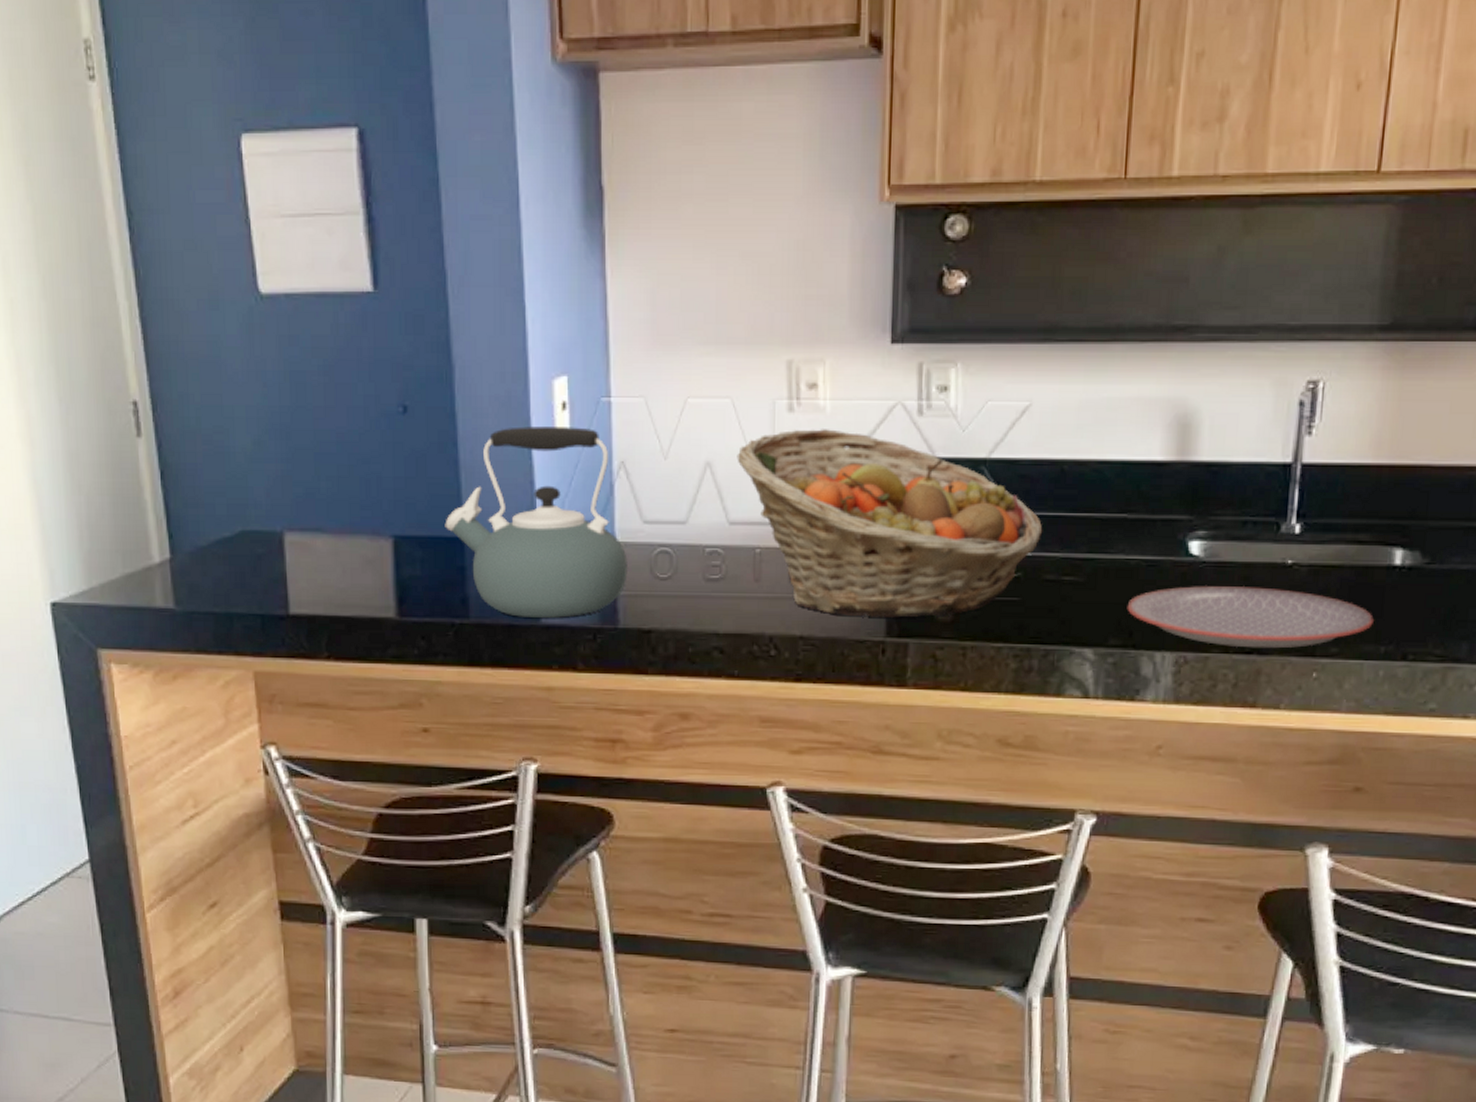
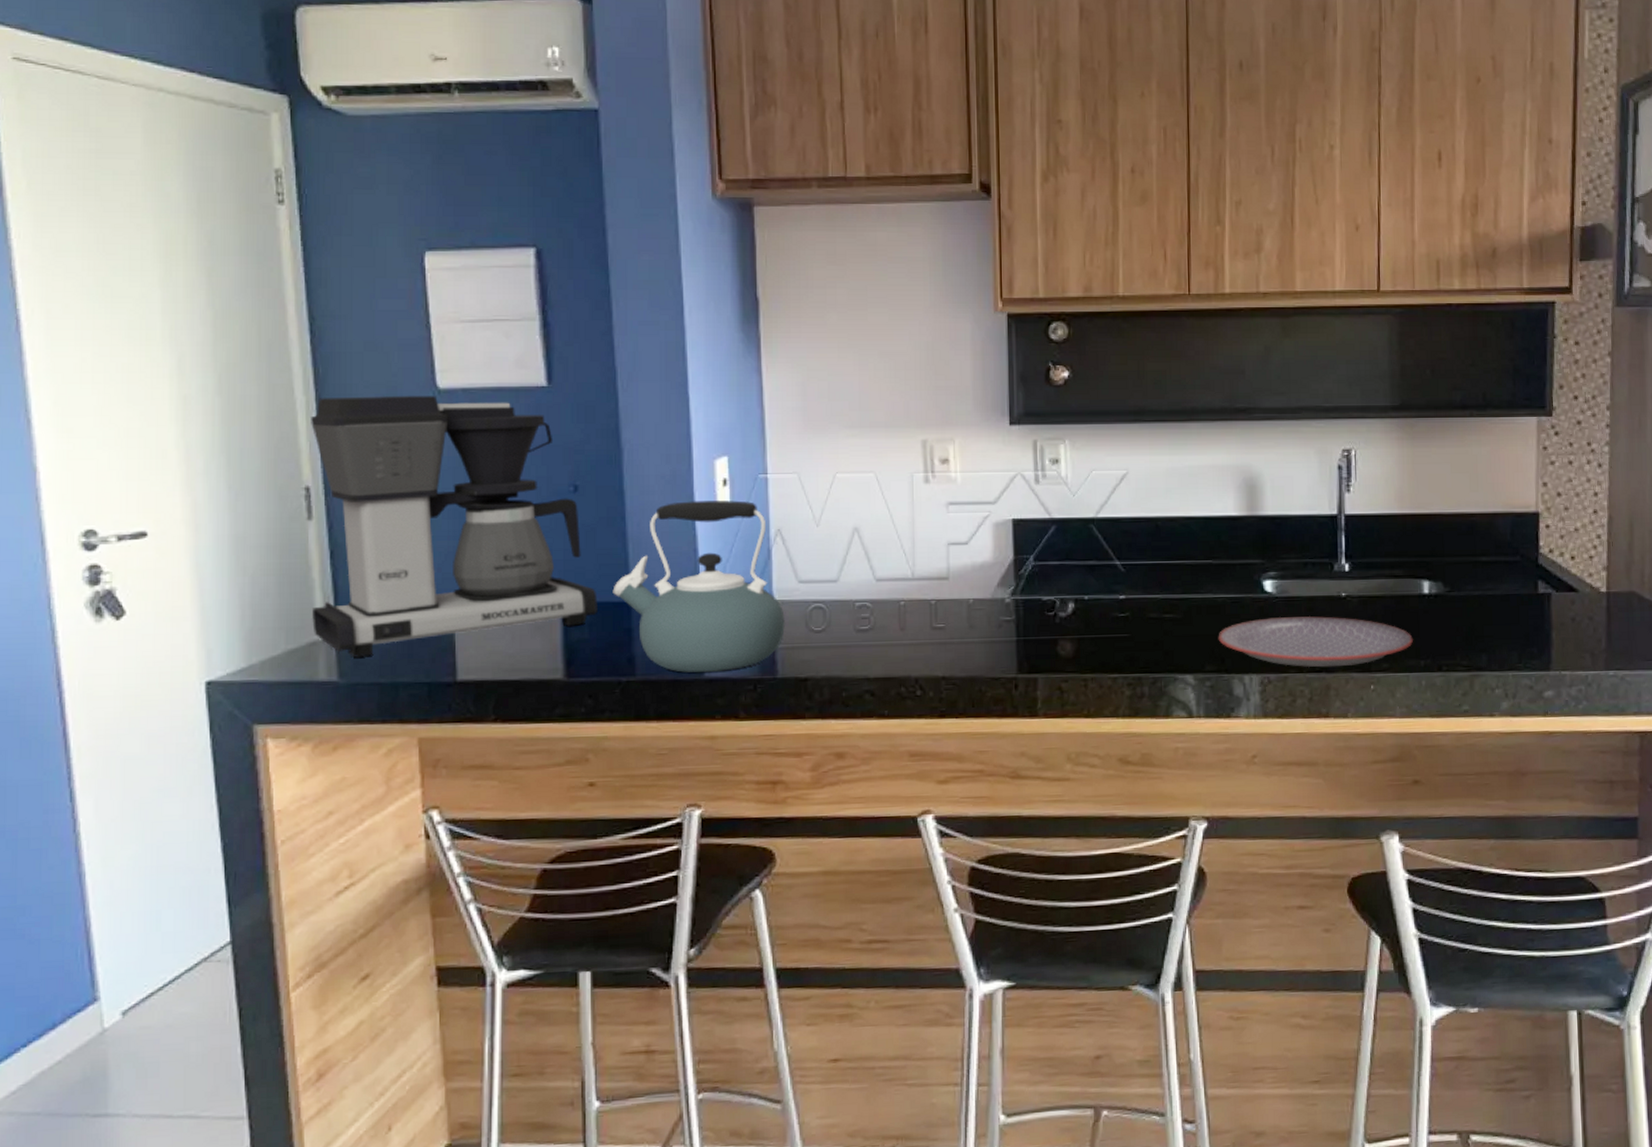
coffee maker: none [134,302,429,585] -> present [311,396,598,658]
fruit basket: present [737,429,1043,618] -> none [881,497,1145,657]

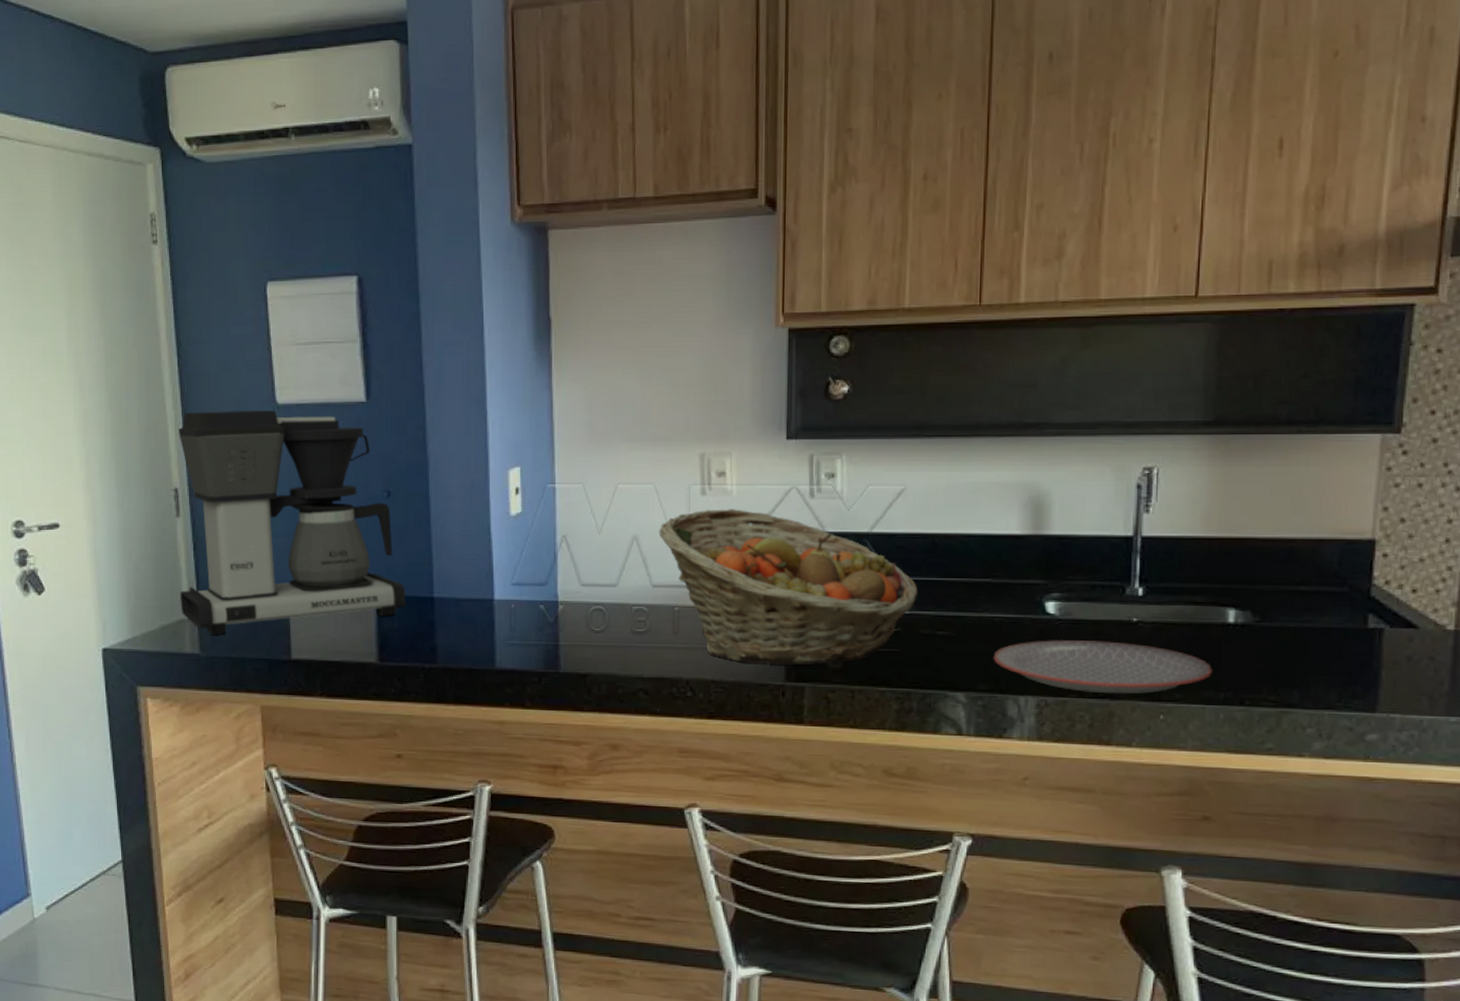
kettle: present [612,500,785,673] -> none [418,506,568,664]
fruit basket: none [881,497,1145,657] -> present [659,509,918,666]

